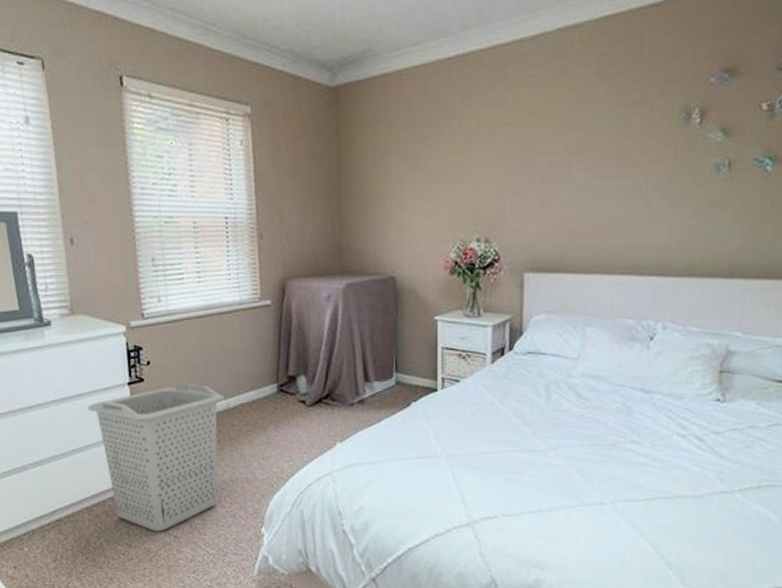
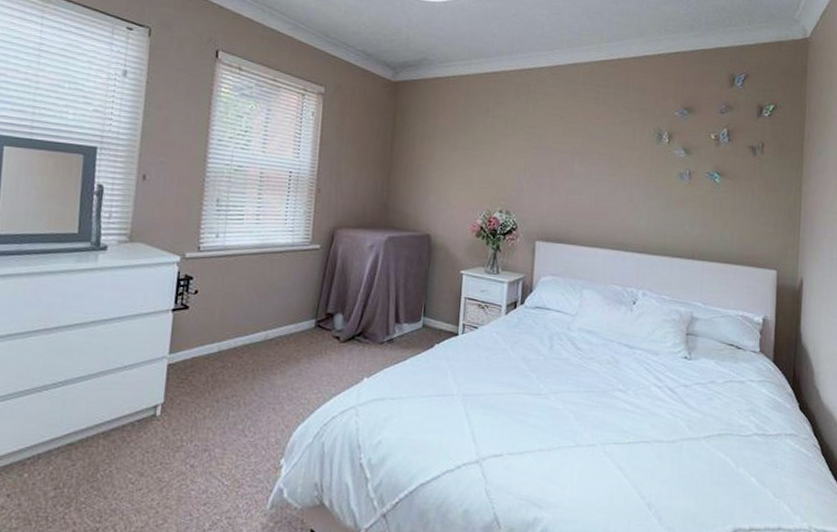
laundry basket: present [86,383,225,532] -> none [125,313,265,460]

